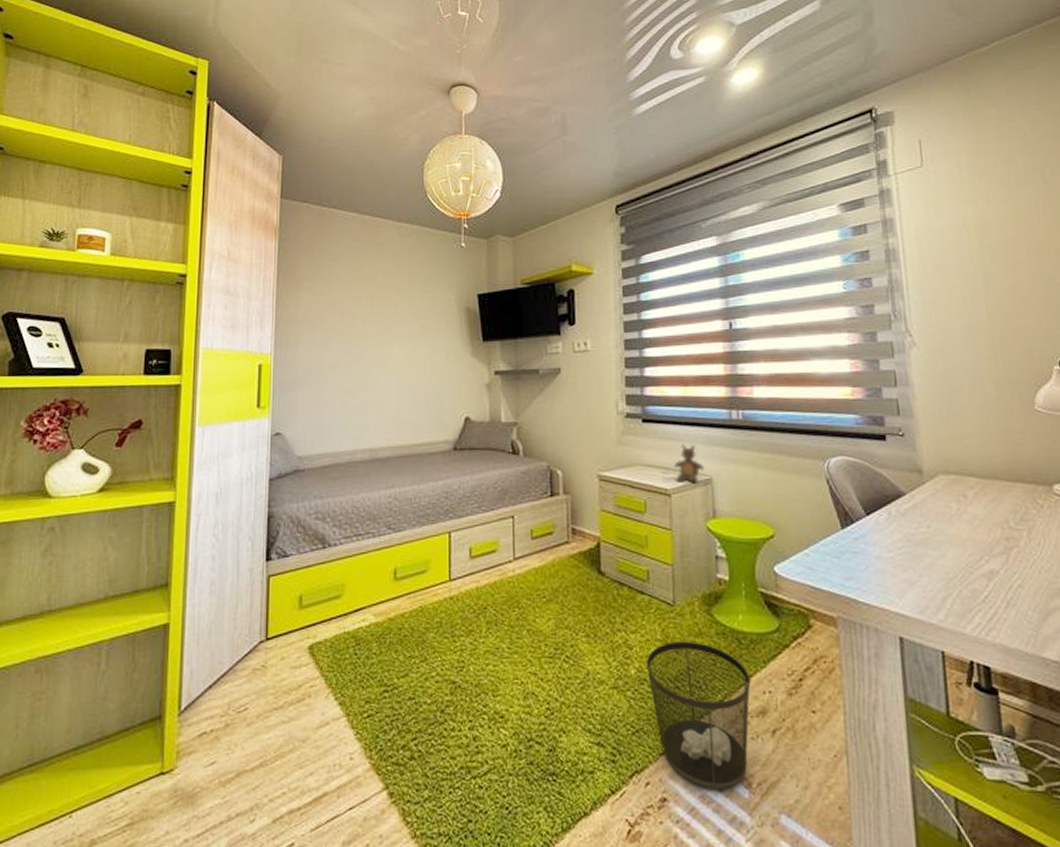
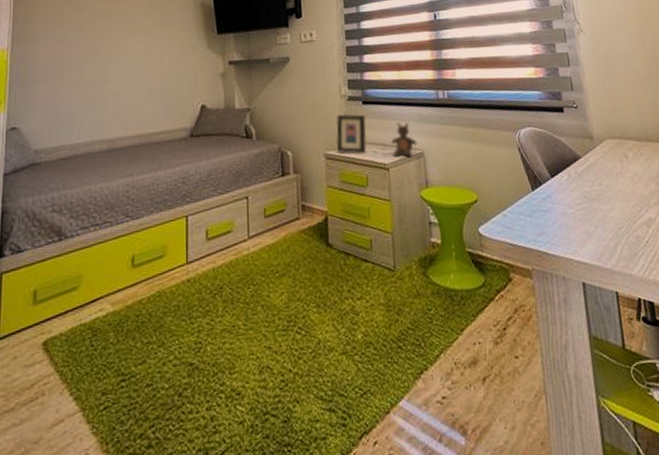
picture frame: none [612,432,646,477] -> present [336,114,367,154]
waste bin: present [645,641,751,790] -> none [371,302,463,442]

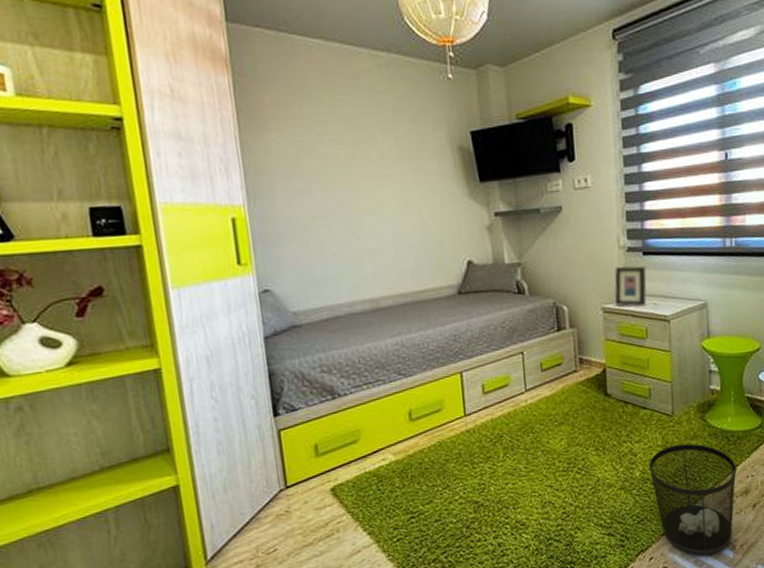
waste bin: none [371,302,463,442] -> present [648,443,737,556]
stuffed bear: present [391,122,417,158] -> none [673,273,700,309]

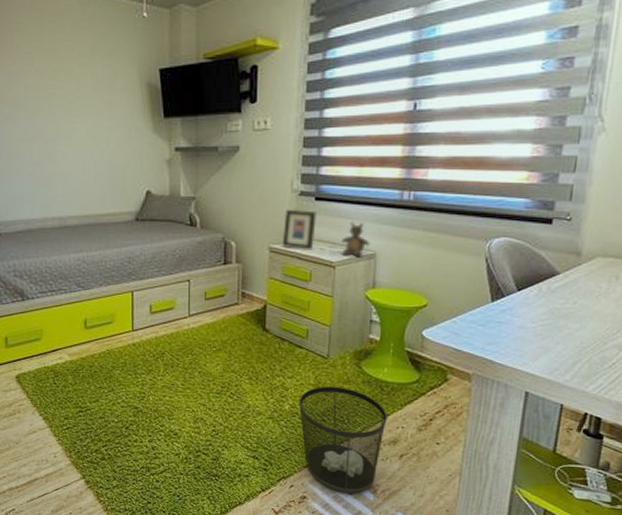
stuffed bear: none [673,273,700,309] -> present [341,221,370,257]

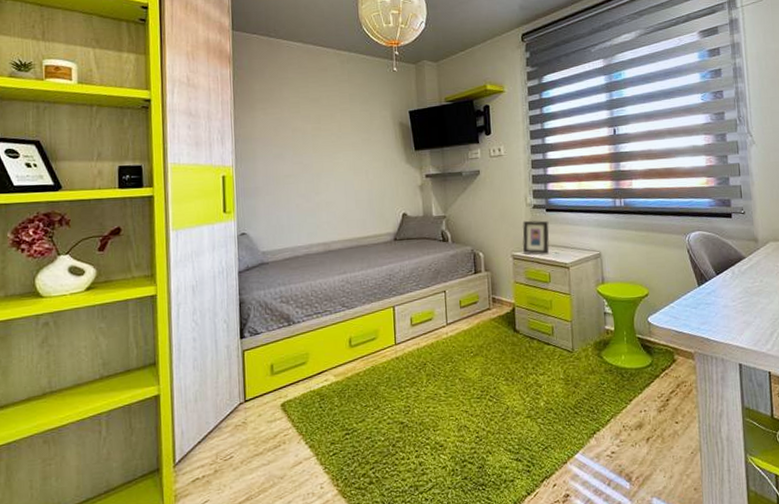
waste bin: present [298,386,388,494] -> none [552,378,631,486]
stuffed bear: present [341,221,370,257] -> none [572,227,595,258]

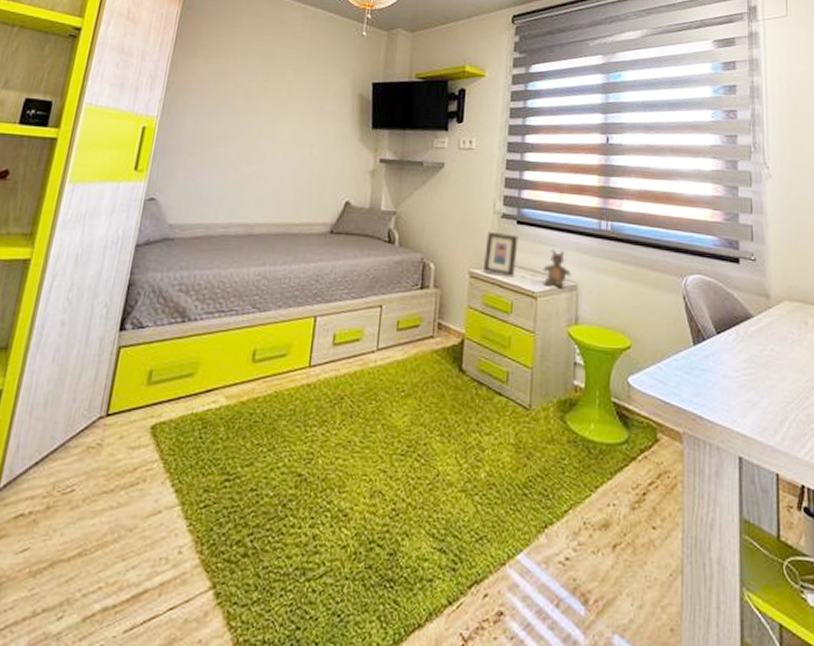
stuffed bear: none [572,227,595,258] -> present [543,249,572,289]

